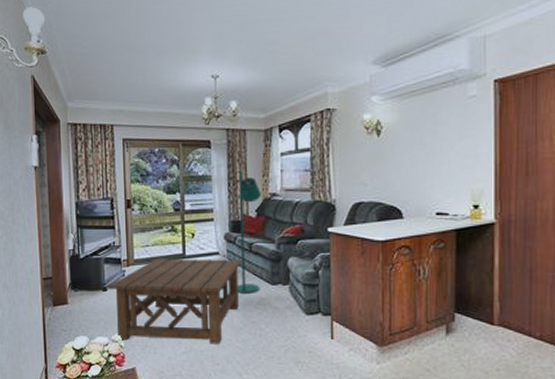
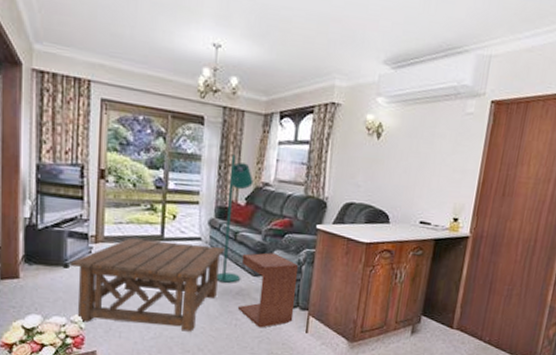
side table: none [259,260,317,337] -> present [237,252,299,328]

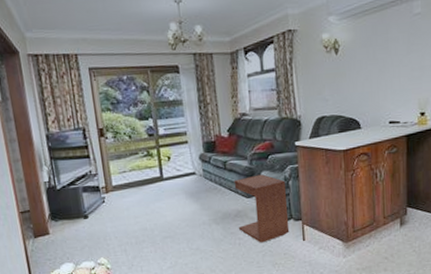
coffee table: present [69,238,225,332] -> none [88,177,218,263]
floor lamp: present [216,144,253,283] -> none [208,84,236,208]

